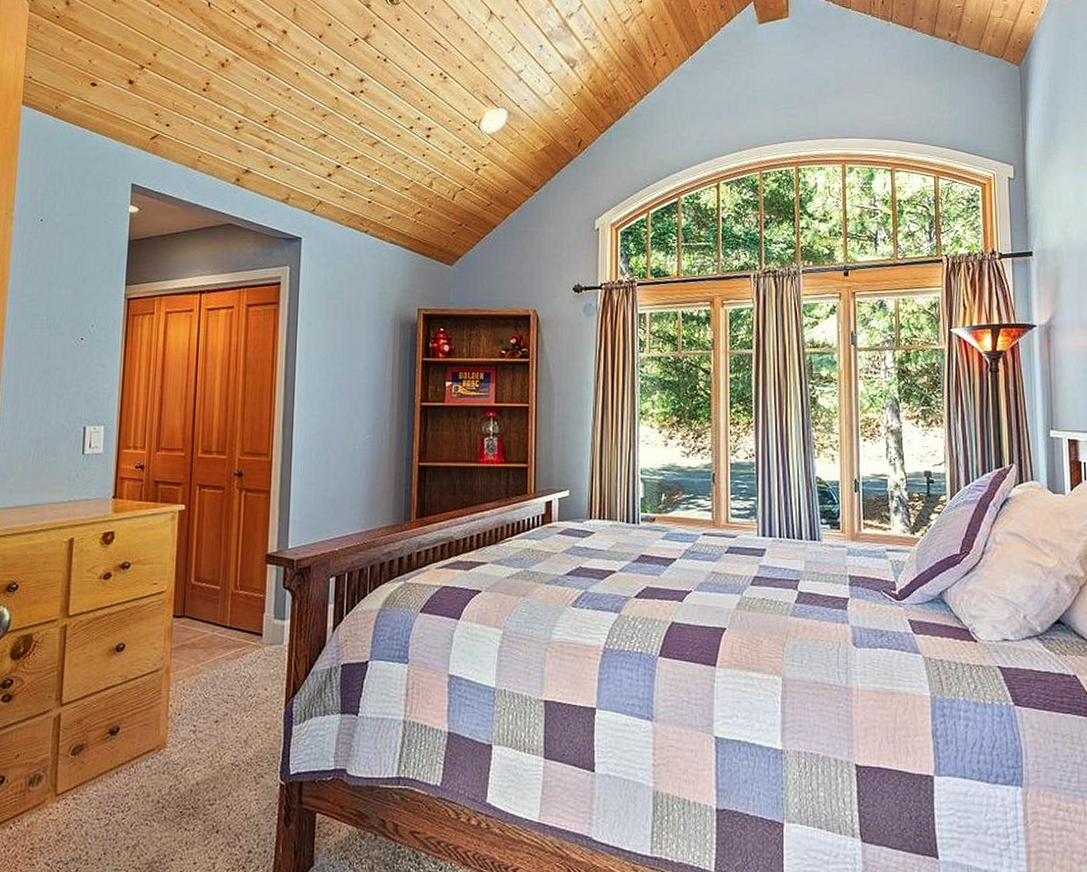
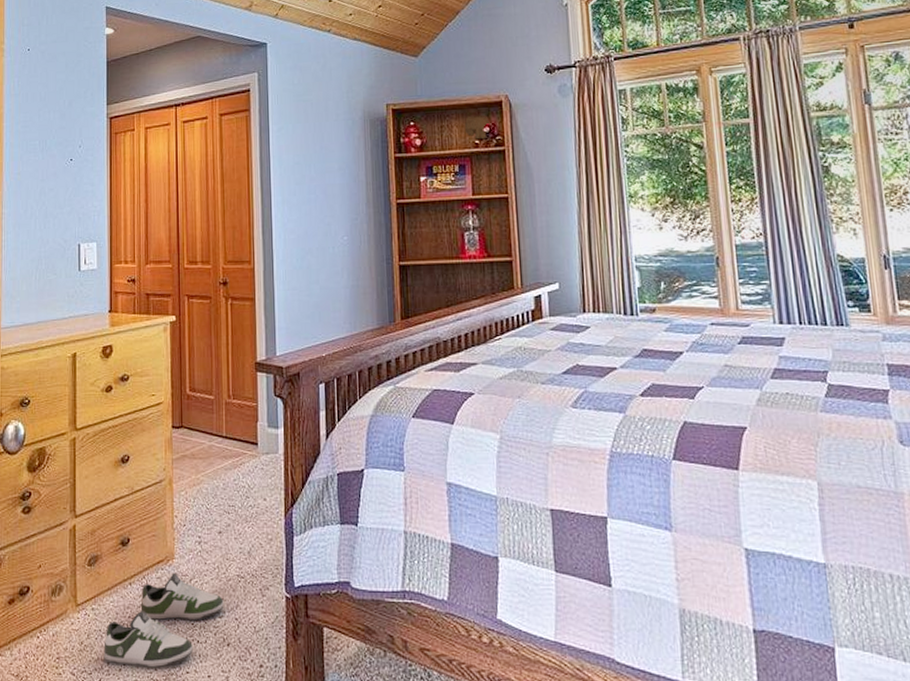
shoe: none [82,761,216,856] -> present [103,572,224,668]

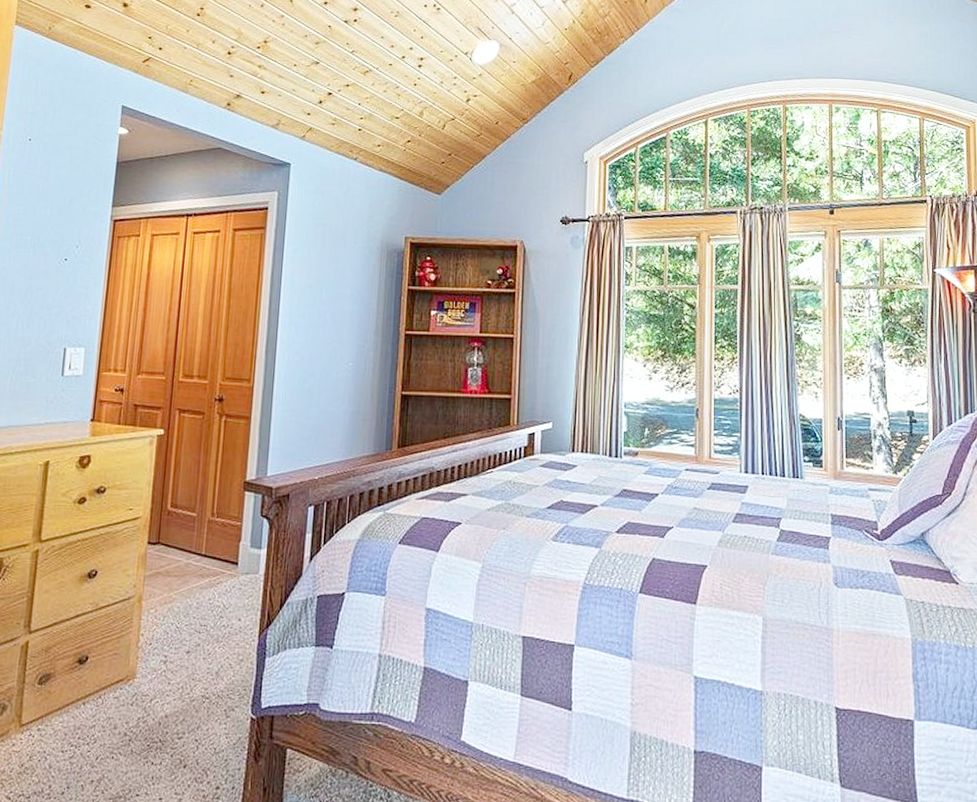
shoe: present [103,572,224,668] -> none [45,692,185,791]

